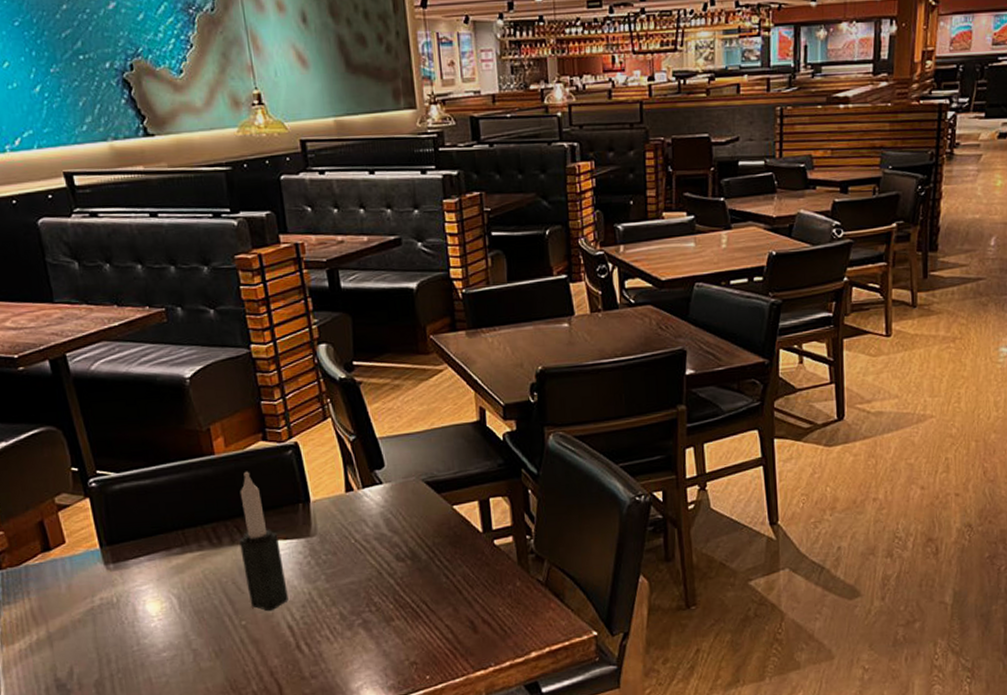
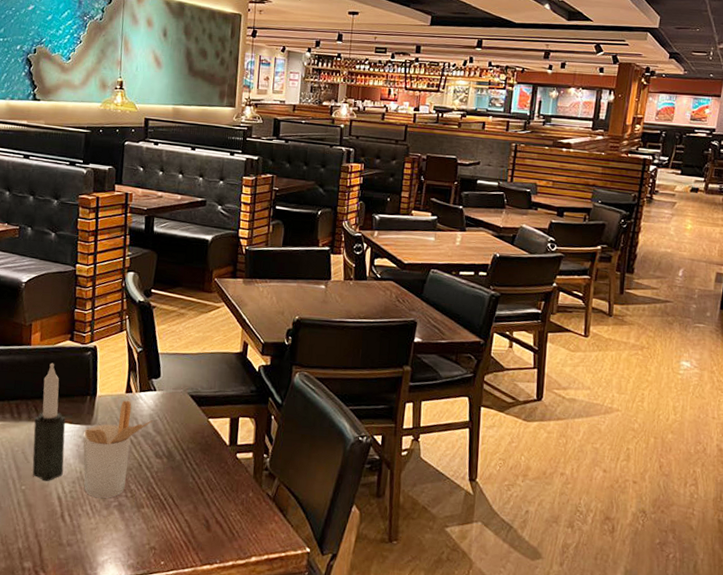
utensil holder: none [304,501,385,619] -> present [83,400,153,498]

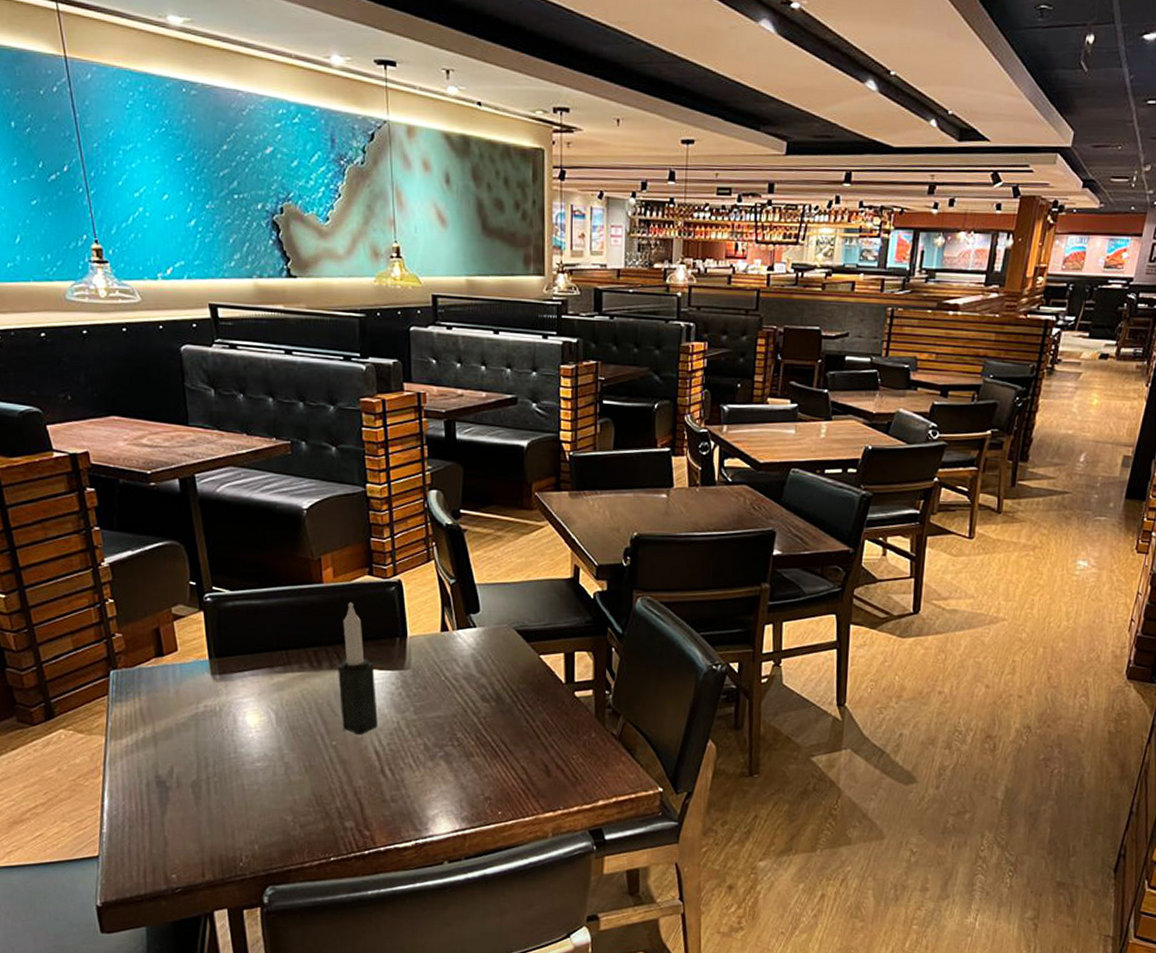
utensil holder: present [83,400,153,498] -> none [397,640,475,749]

